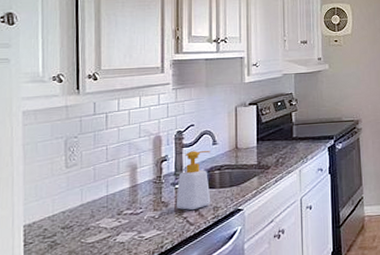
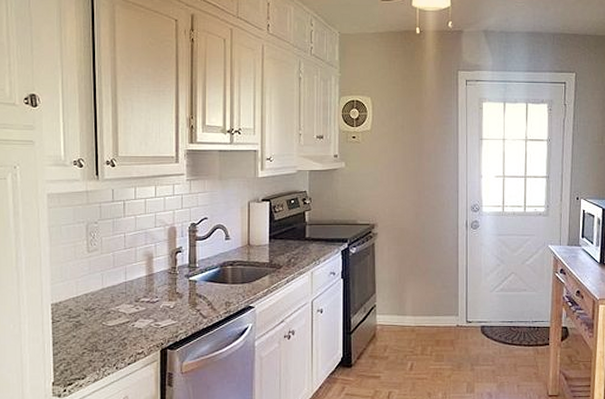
soap bottle: present [176,150,211,211] -> none [189,244,223,304]

